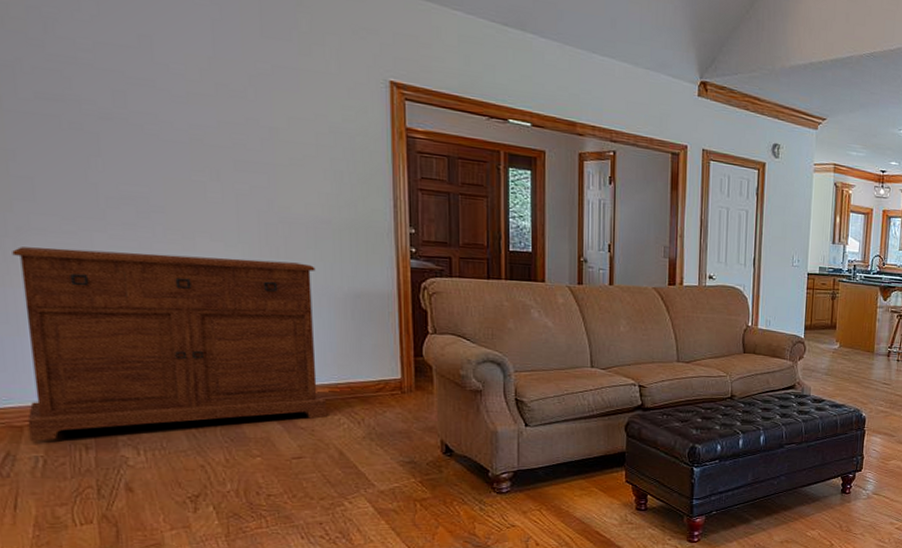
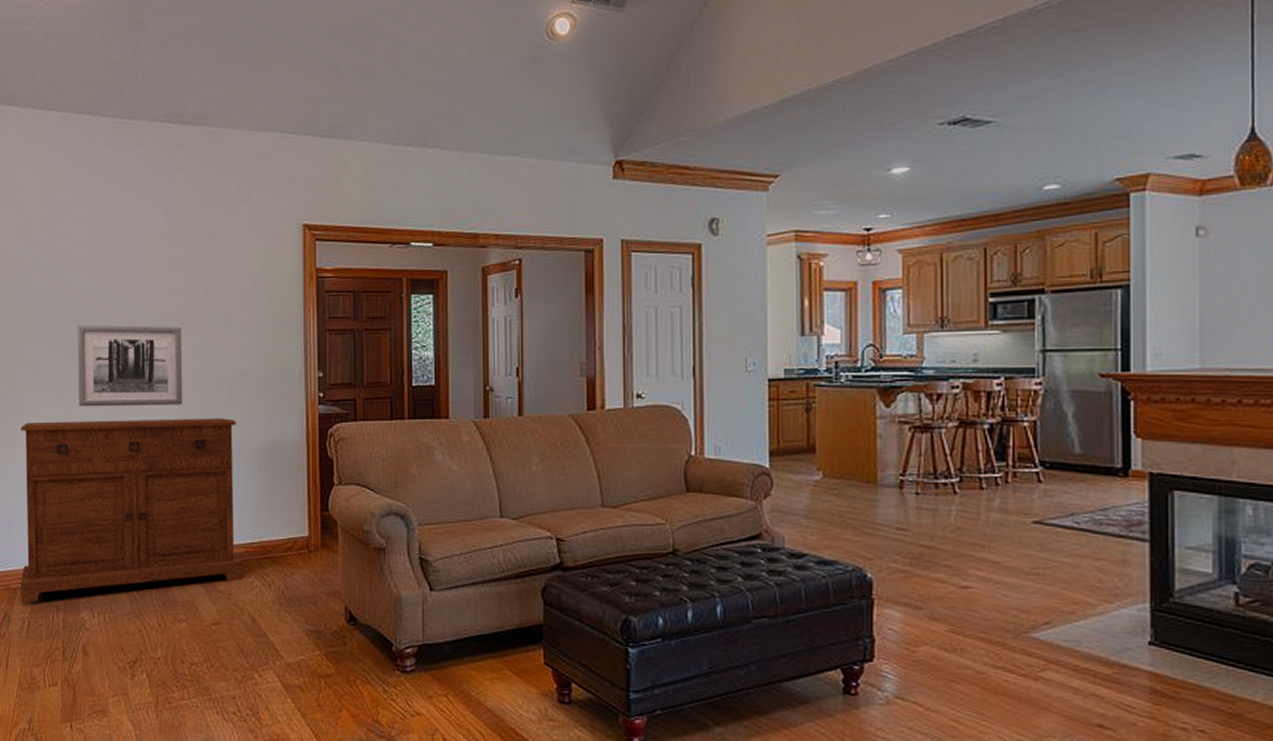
wall art: none [91,144,247,246] -> present [77,325,183,407]

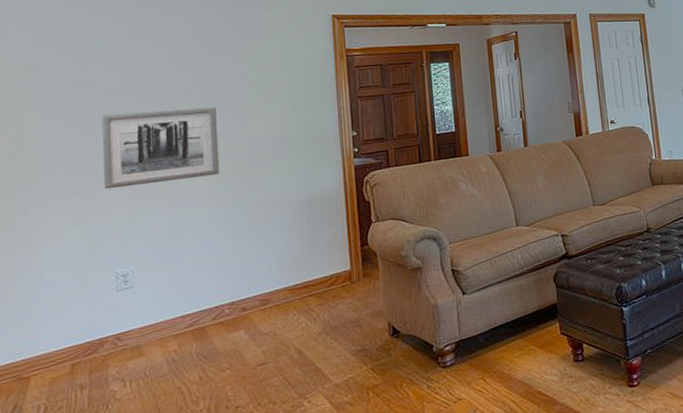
sideboard: present [20,418,243,603] -> none [34,180,288,390]

